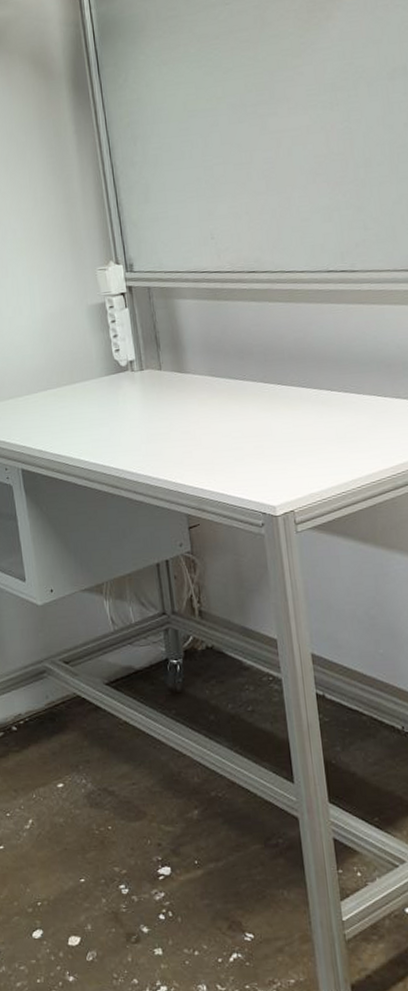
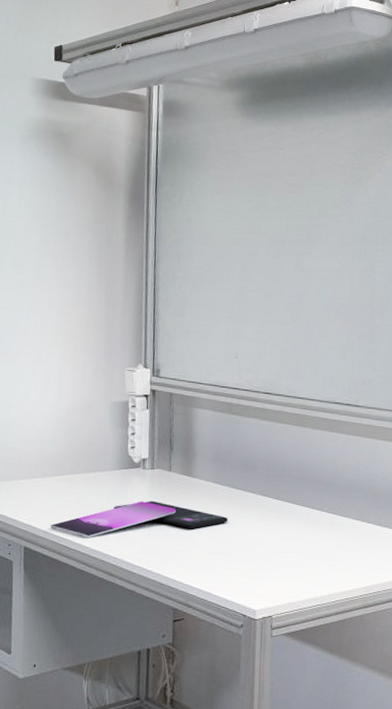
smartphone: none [44,403,231,453] -> present [50,500,228,538]

